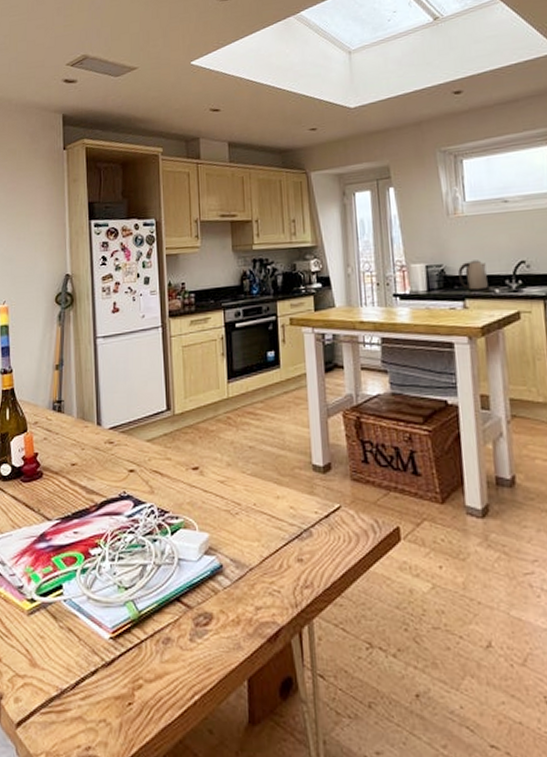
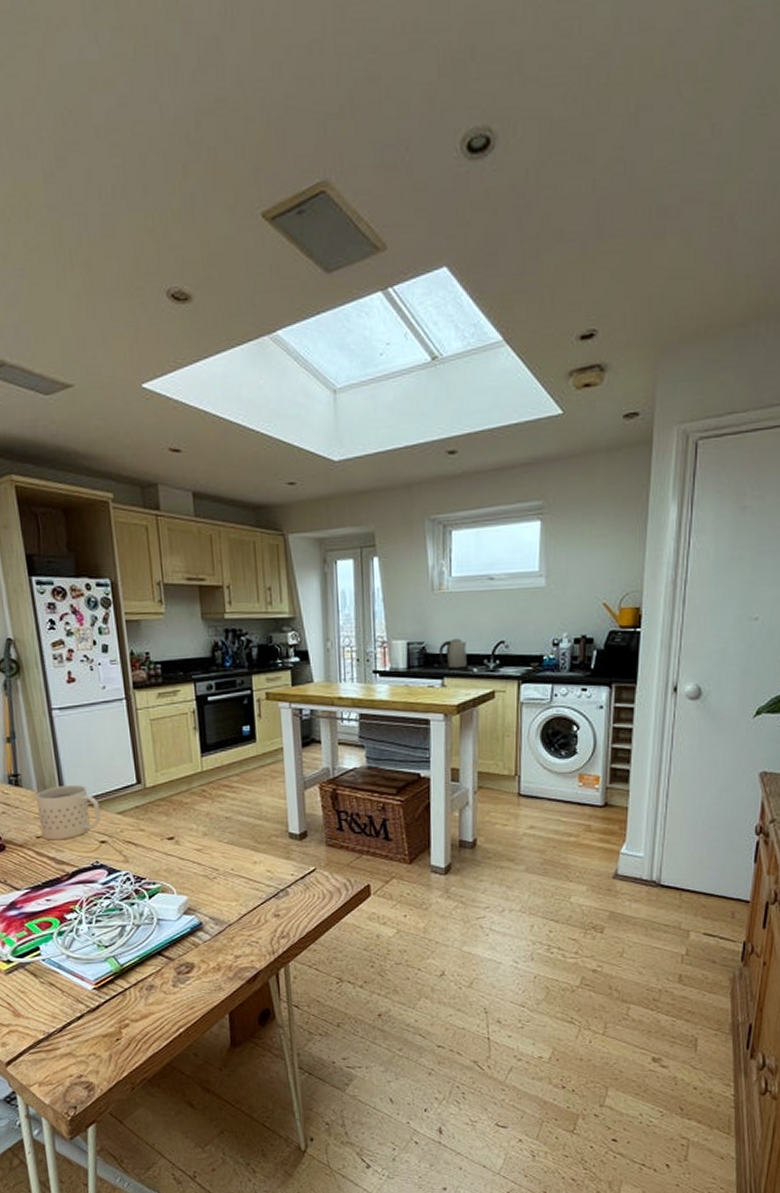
mug: none [74,412,131,468] -> present [35,785,101,841]

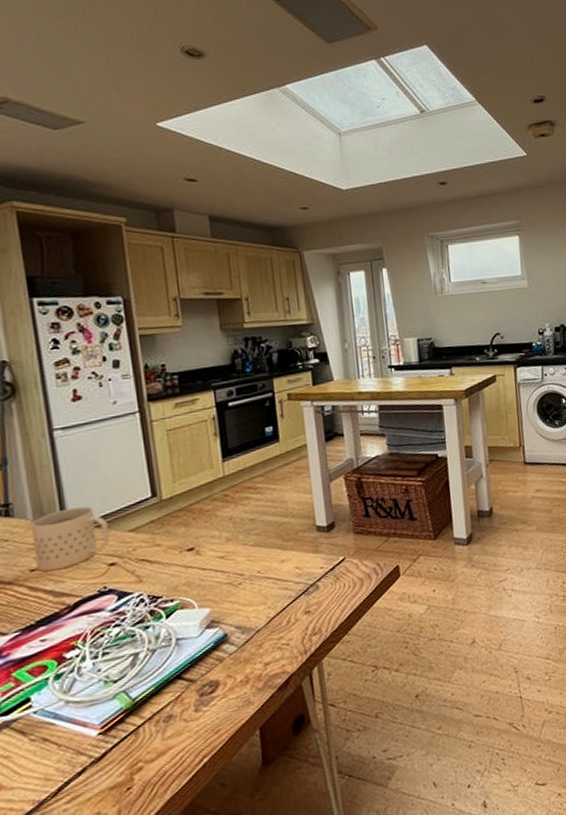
kettle: present [439,638,467,671] -> none [445,333,470,361]

